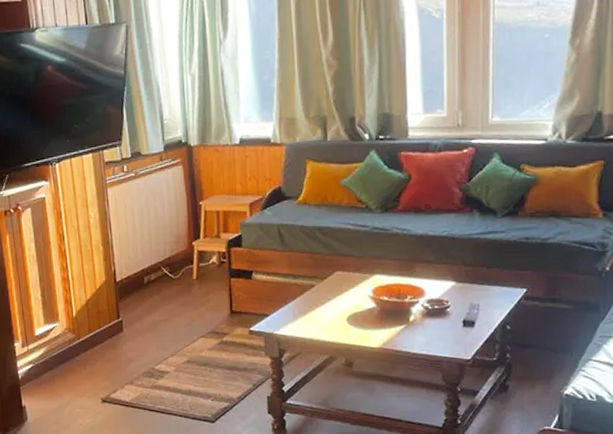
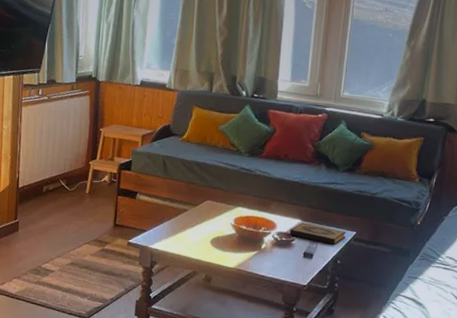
hardback book: none [442,284,515,308] -> present [289,222,347,245]

